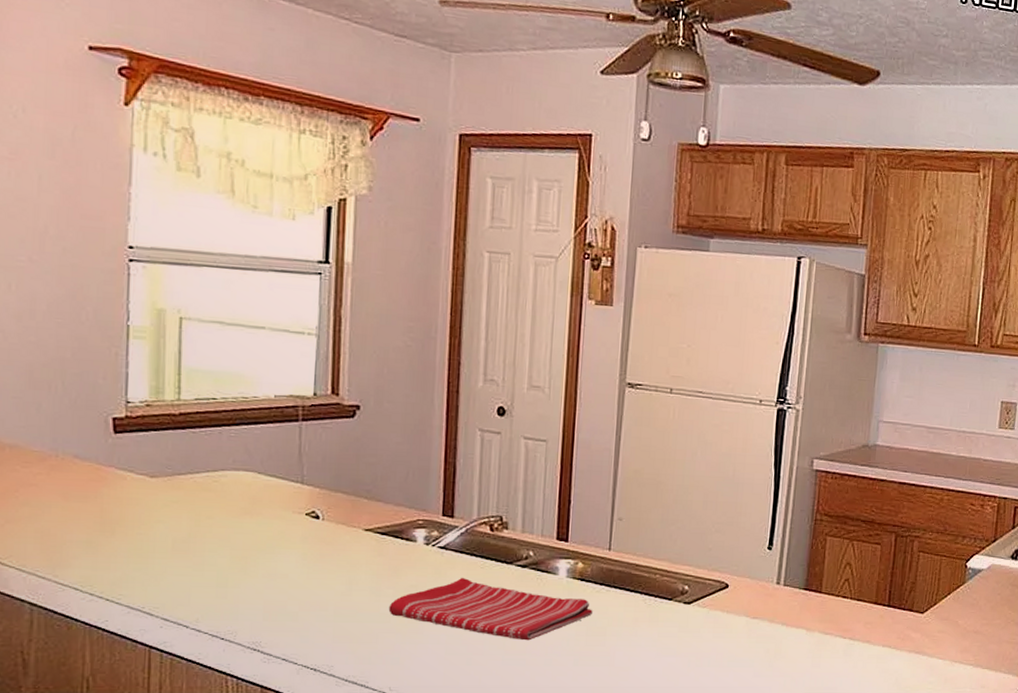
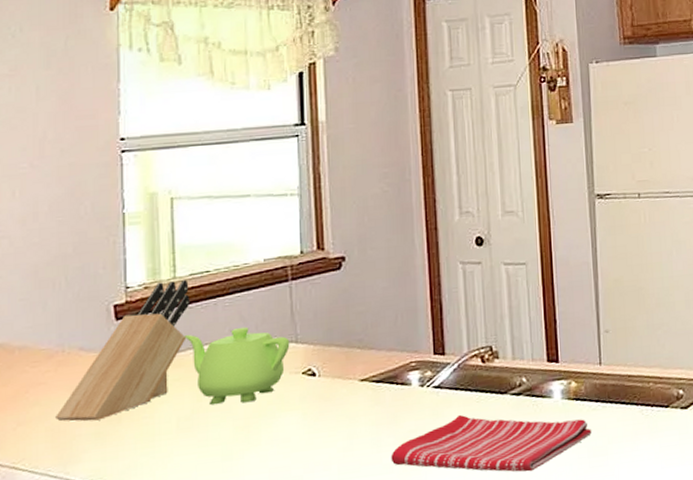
knife block: none [46,402,194,530] -> present [56,280,191,422]
teapot: none [185,459,295,535] -> present [184,326,290,406]

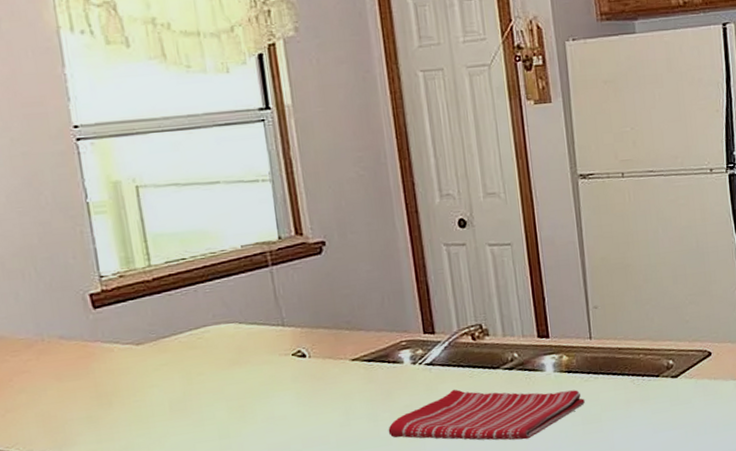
knife block: present [56,280,191,422] -> none [44,268,170,408]
teapot: present [184,326,290,406] -> none [166,312,277,388]

